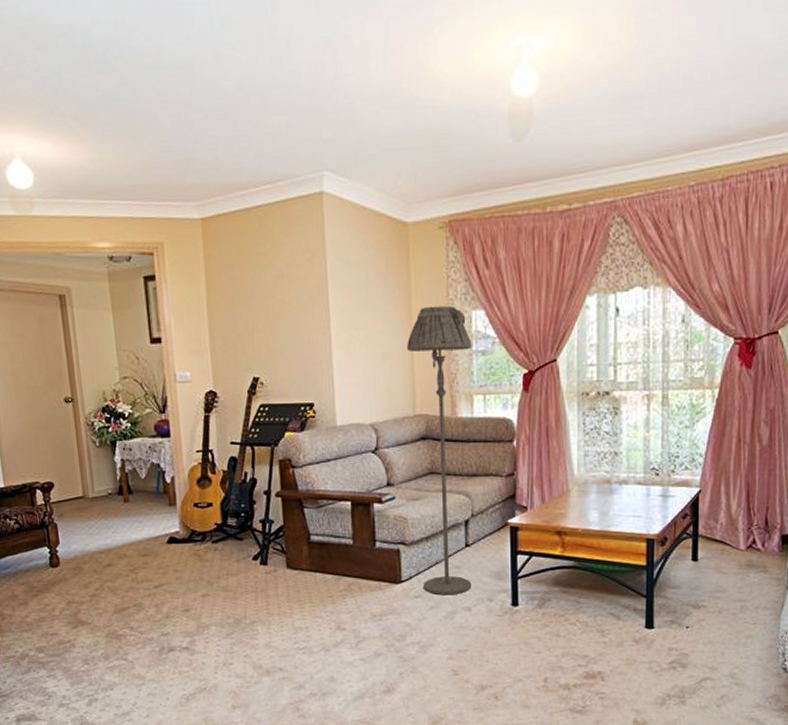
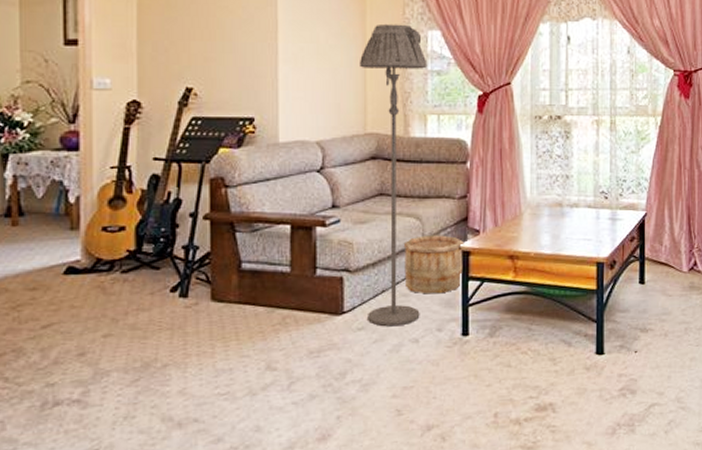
wooden bucket: none [454,511,513,567] -> present [403,235,465,294]

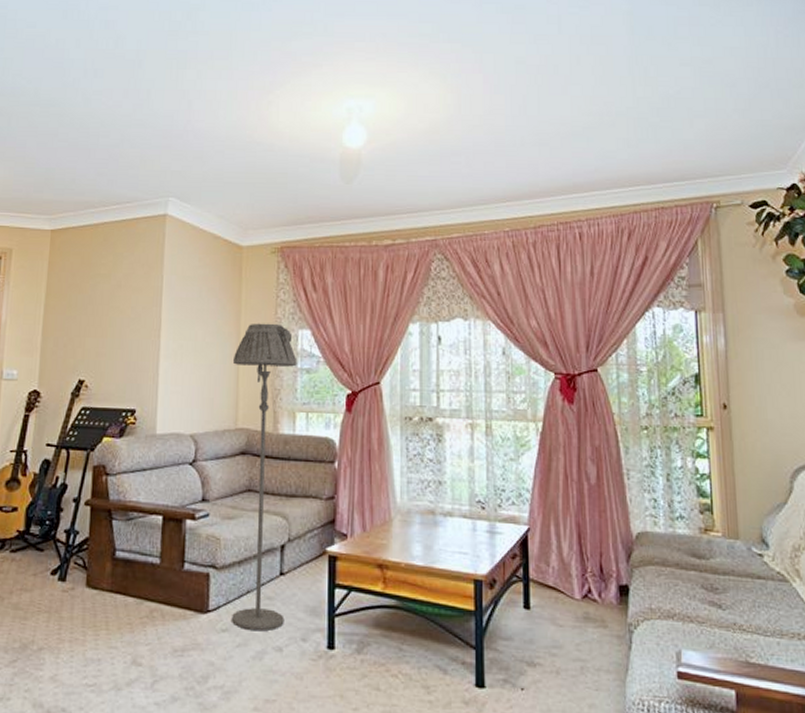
wooden bucket: present [403,235,465,294] -> none [269,536,331,600]

